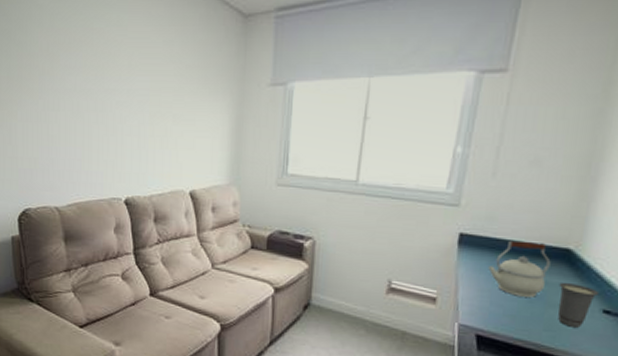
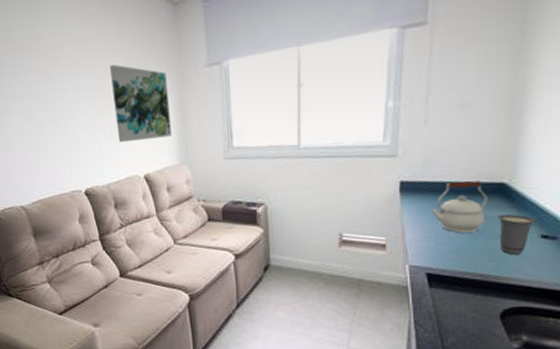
wall art: none [167,70,227,155] -> present [110,64,172,143]

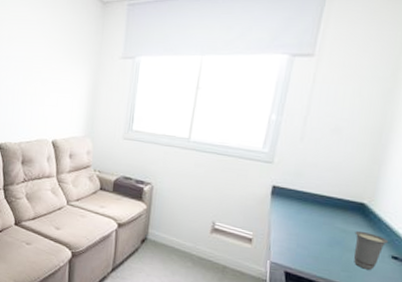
wall art: present [110,64,172,143] -> none [35,43,86,112]
kettle: present [430,181,488,233] -> none [296,193,348,242]

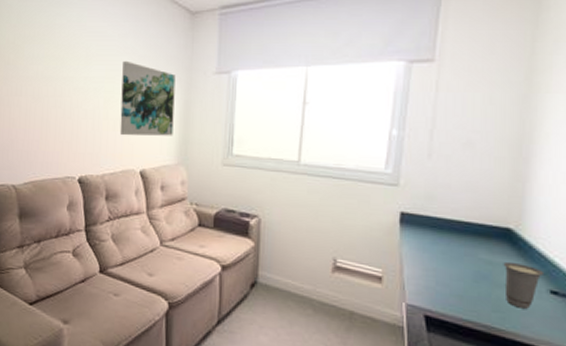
wall art: none [35,43,86,112] -> present [119,60,176,136]

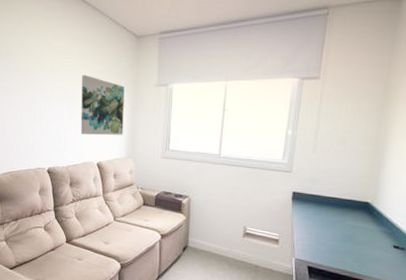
cup: present [503,261,545,309] -> none [362,226,390,259]

